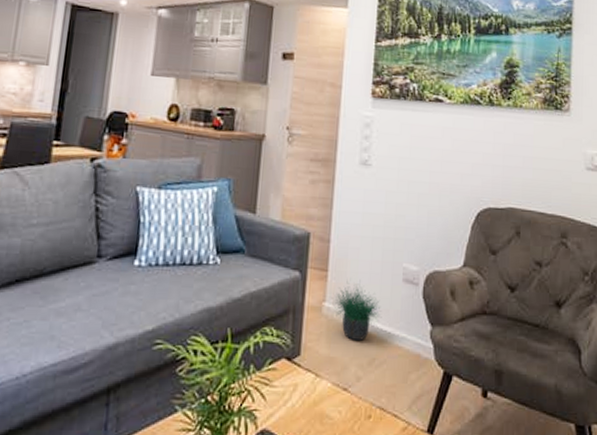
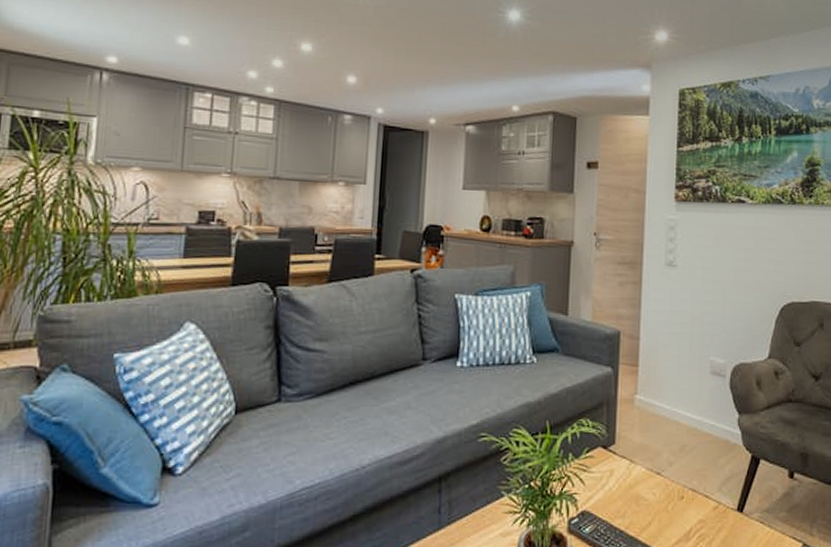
potted plant: present [333,280,382,341] -> none [645,374,691,429]

